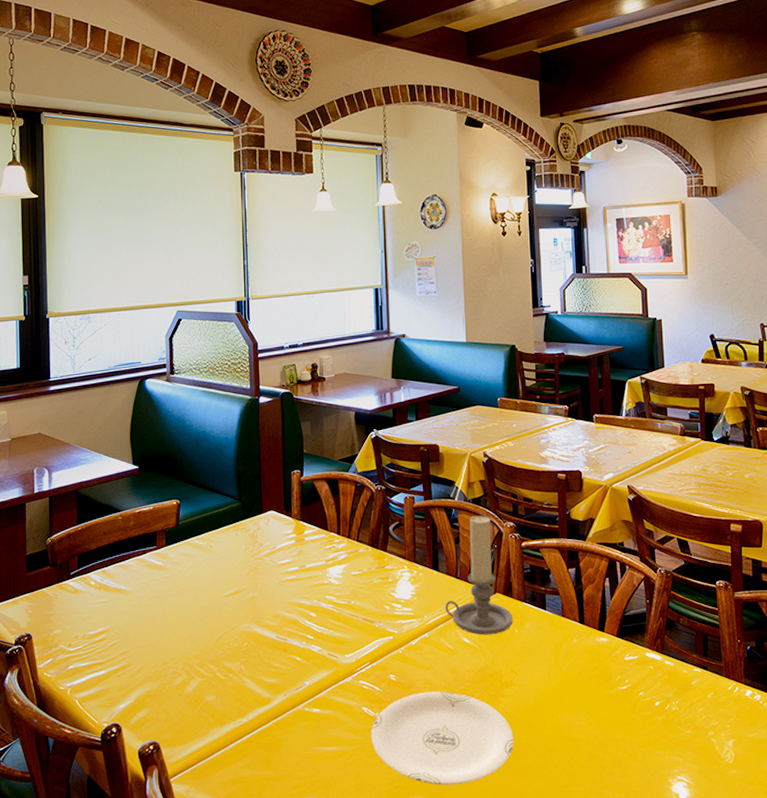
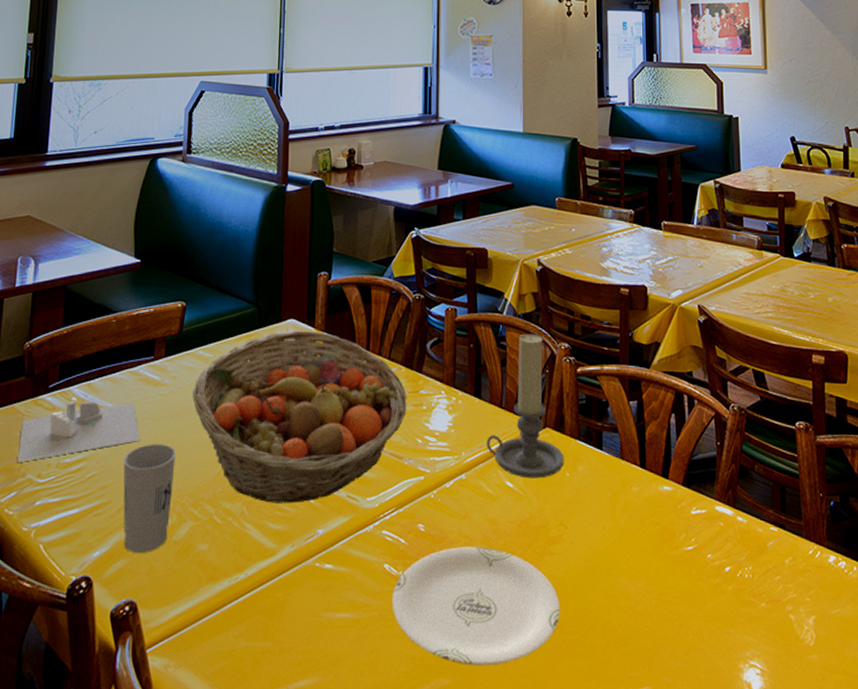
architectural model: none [50,584,151,635] -> present [18,400,140,462]
cup: none [138,617,182,704] -> present [123,444,177,553]
fruit basket: none [192,519,375,662] -> present [192,330,407,503]

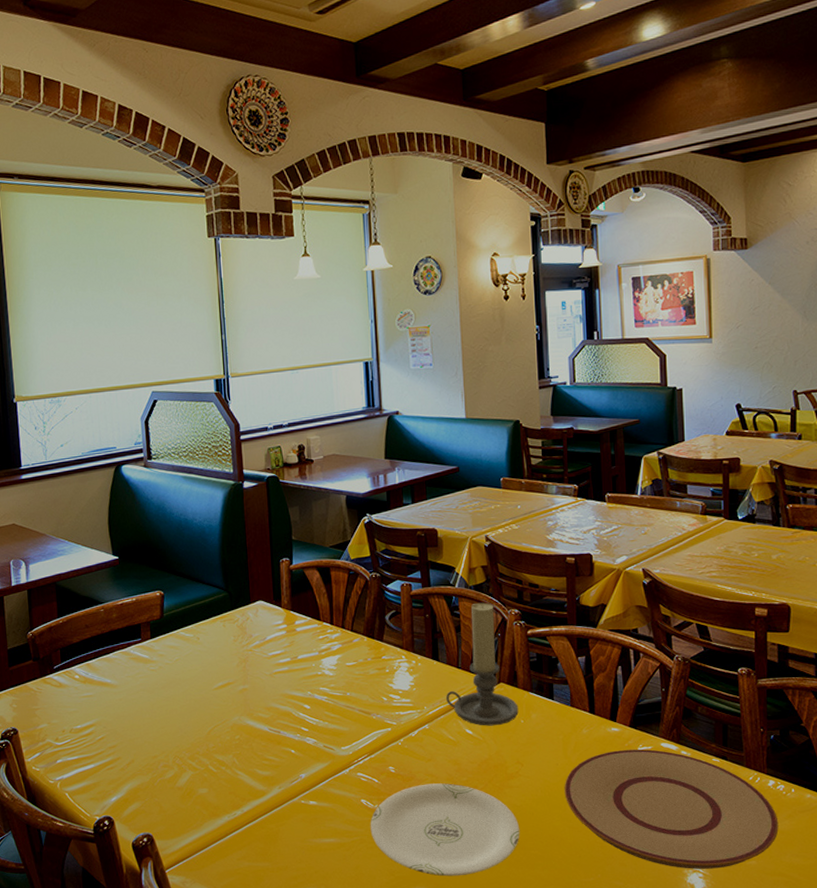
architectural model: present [18,400,140,462] -> none [35,677,138,730]
cup: present [123,444,177,553] -> none [126,710,172,797]
fruit basket: present [192,330,407,503] -> none [179,610,372,754]
plate: none [611,512,841,663] -> present [564,749,779,869]

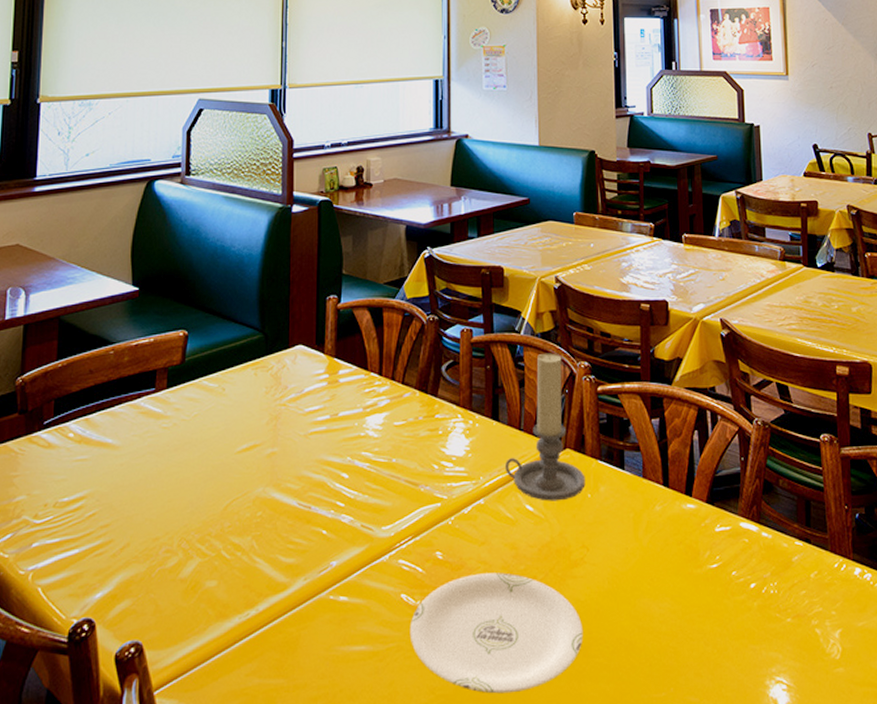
plate: present [564,749,779,869] -> none [634,529,867,680]

